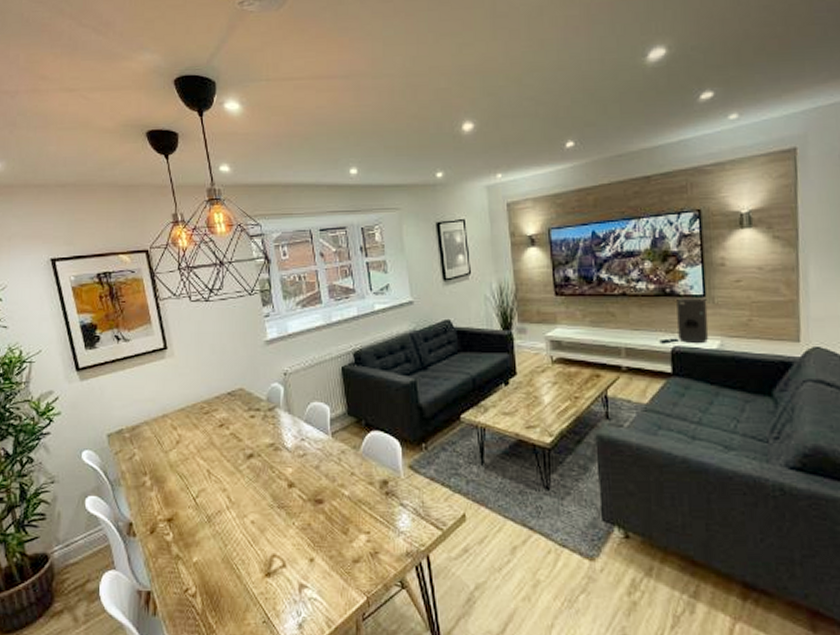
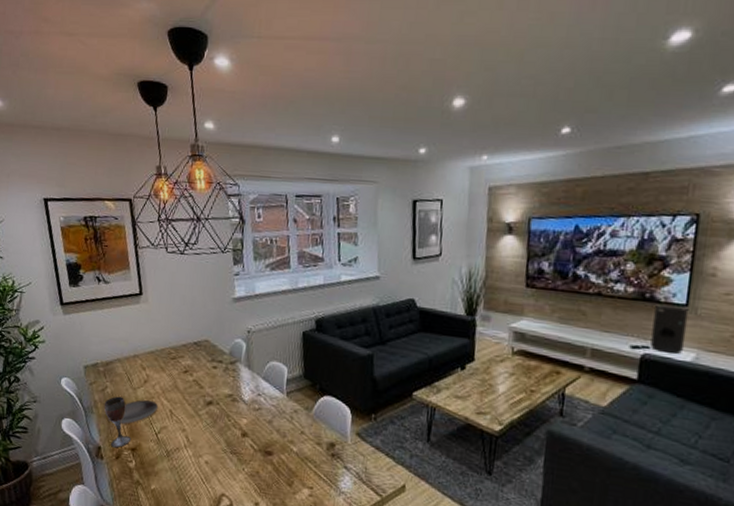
cup: none [132,463,167,522] -> present [103,396,132,448]
plate: none [138,462,193,494] -> present [107,399,158,425]

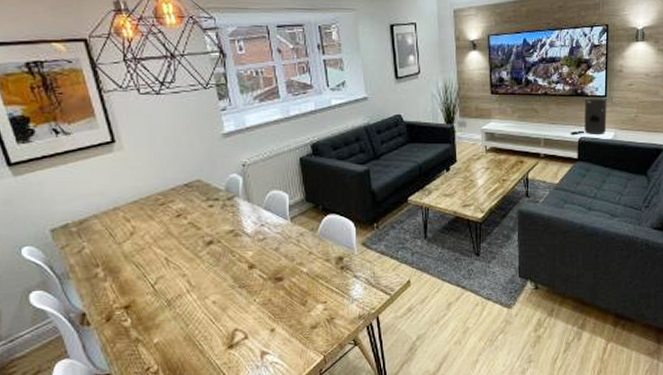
cup: present [103,396,132,448] -> none [83,255,123,311]
plate: present [107,399,158,425] -> none [90,252,150,285]

